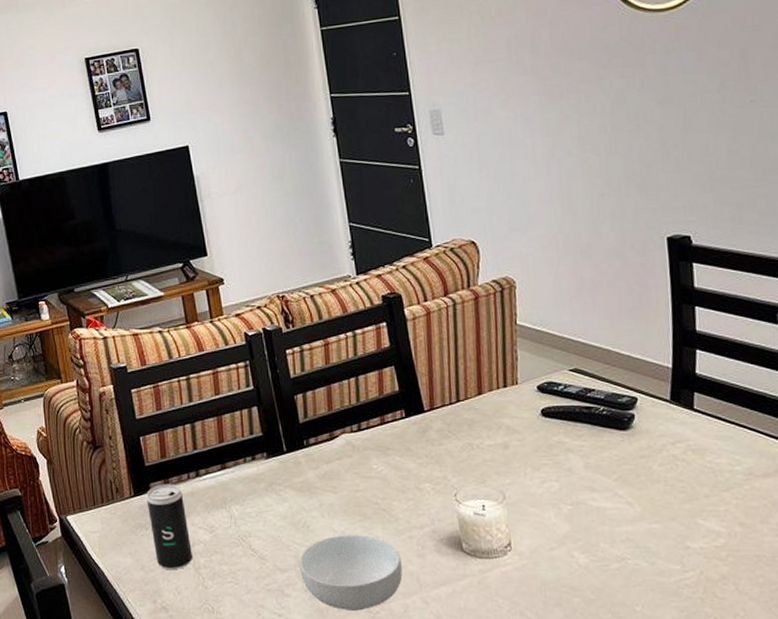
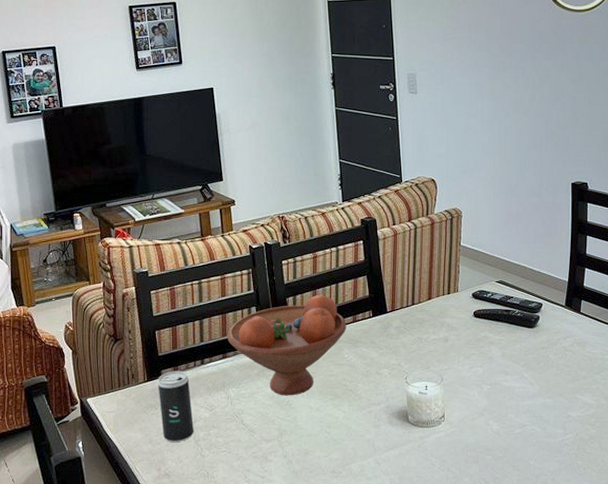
fruit bowl: none [225,390,373,516] -> present [227,294,347,396]
cereal bowl: present [299,535,402,611] -> none [281,411,361,471]

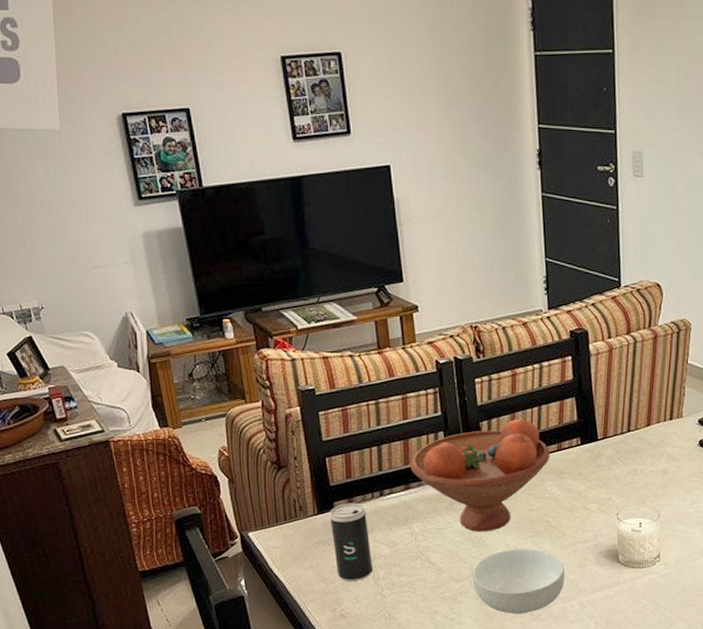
cereal bowl: none [281,411,361,471] -> present [472,549,565,614]

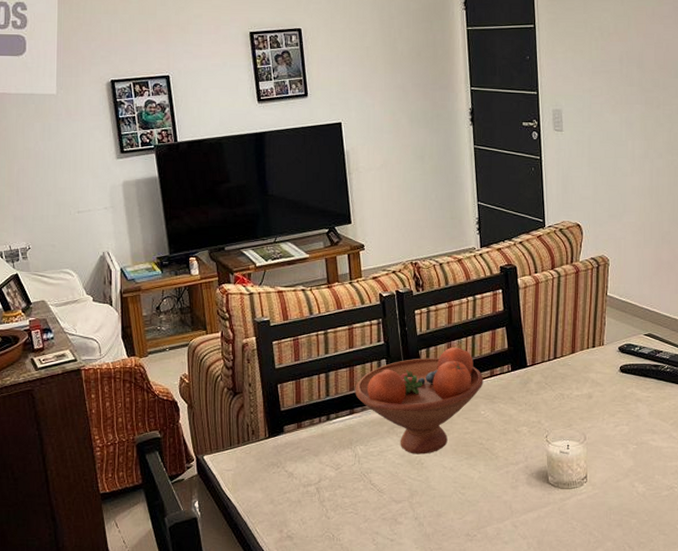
beverage can: present [330,503,374,582] -> none [280,427,319,503]
cereal bowl: present [472,549,565,614] -> none [412,471,498,534]

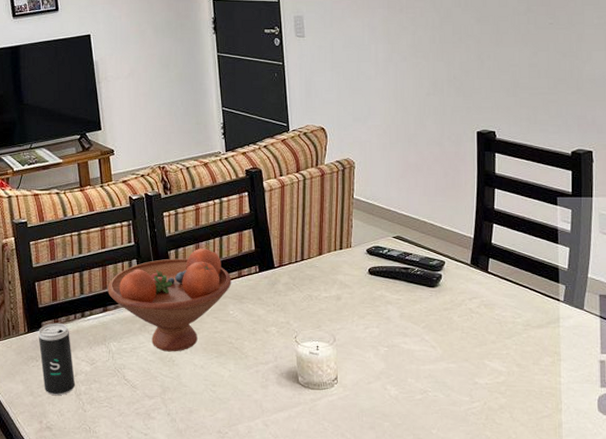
beverage can: none [280,427,319,503] -> present [38,323,76,396]

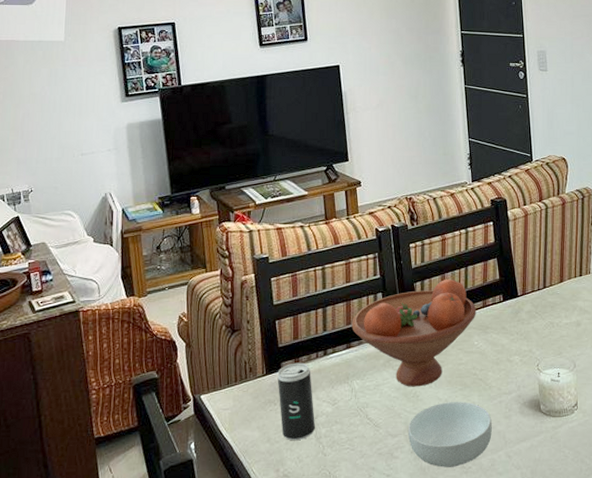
cereal bowl: none [164,368,248,431] -> present [407,402,492,467]

